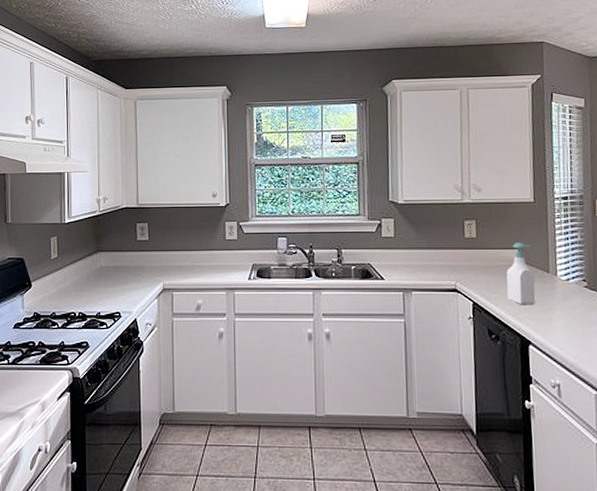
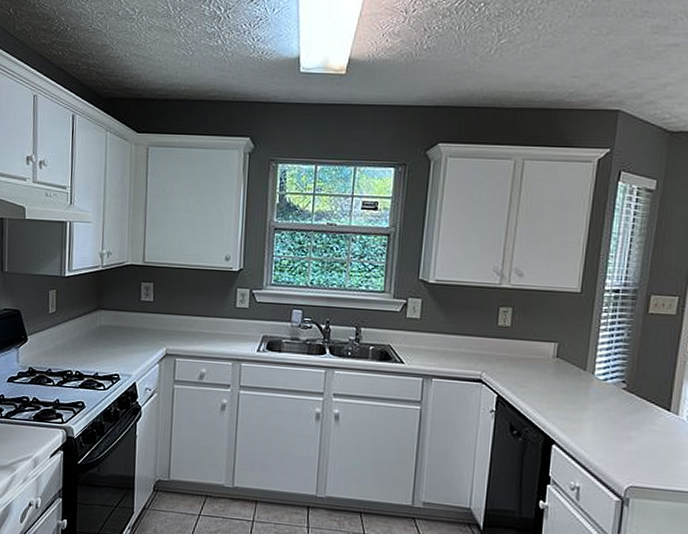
soap bottle: present [506,243,536,304] -> none [535,335,570,402]

